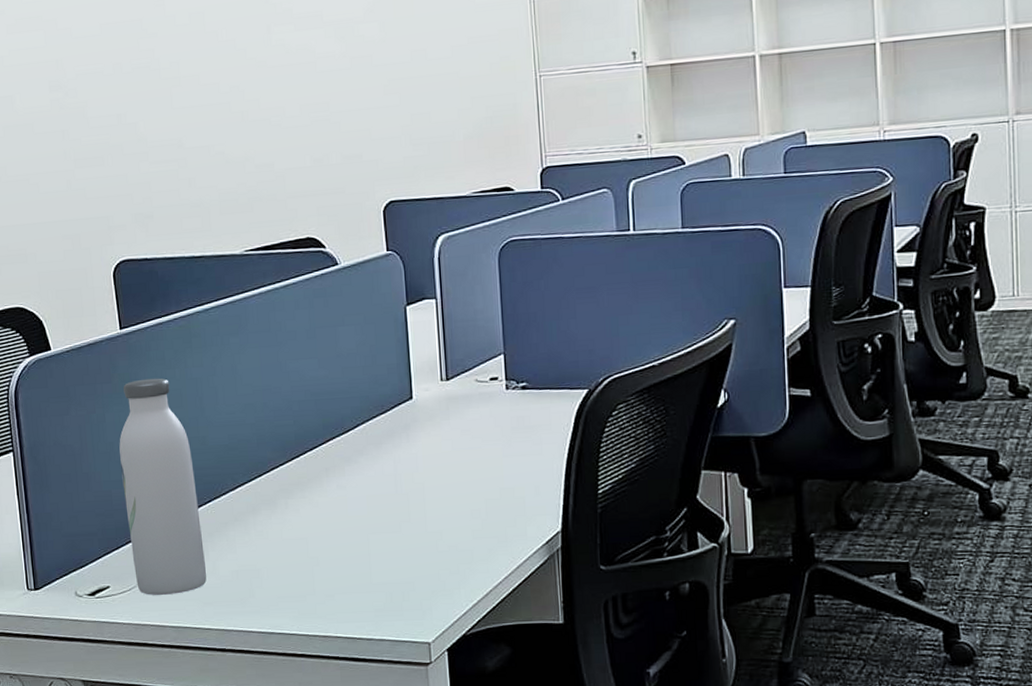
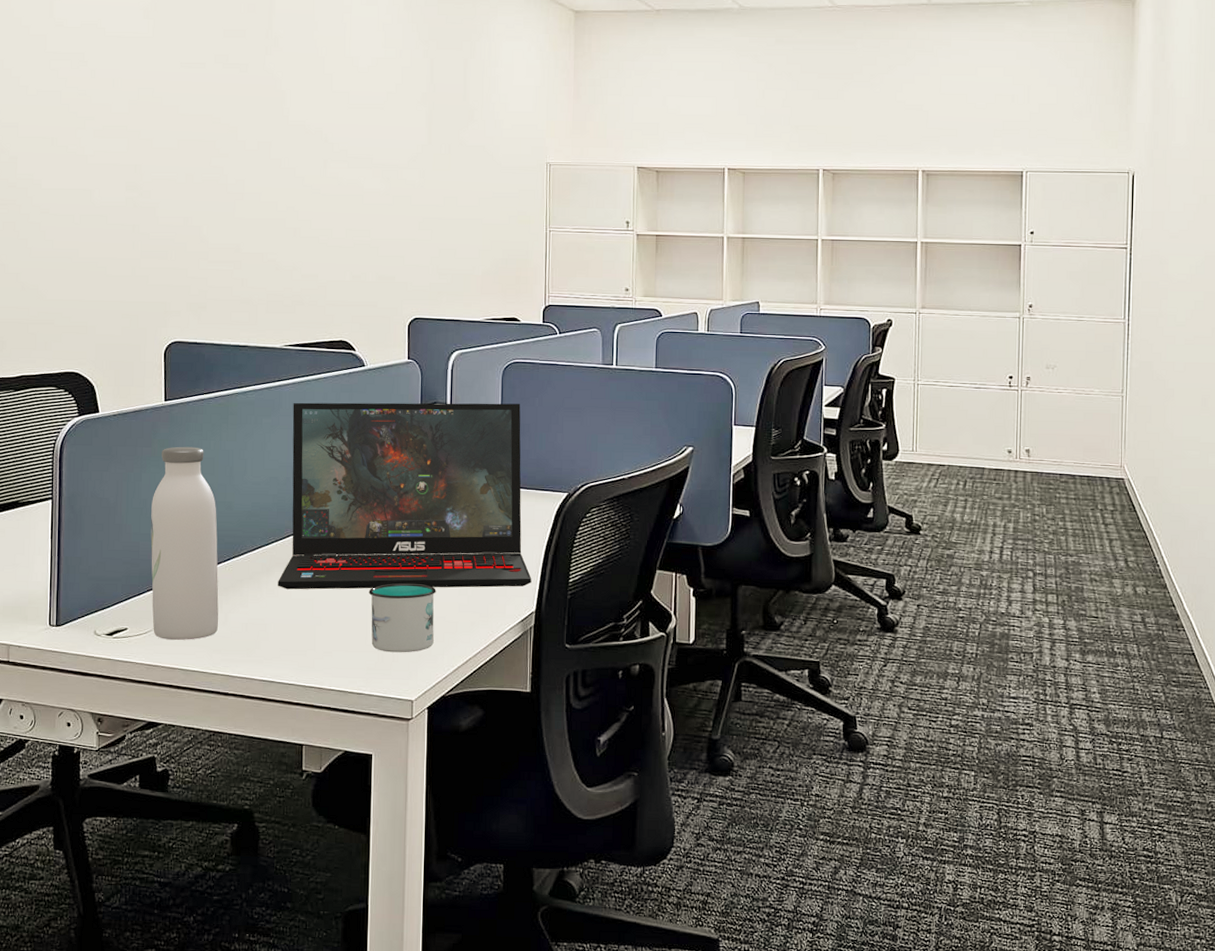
laptop: none [261,289,554,529] -> present [278,402,532,590]
mug: none [368,510,447,591] -> present [368,583,436,653]

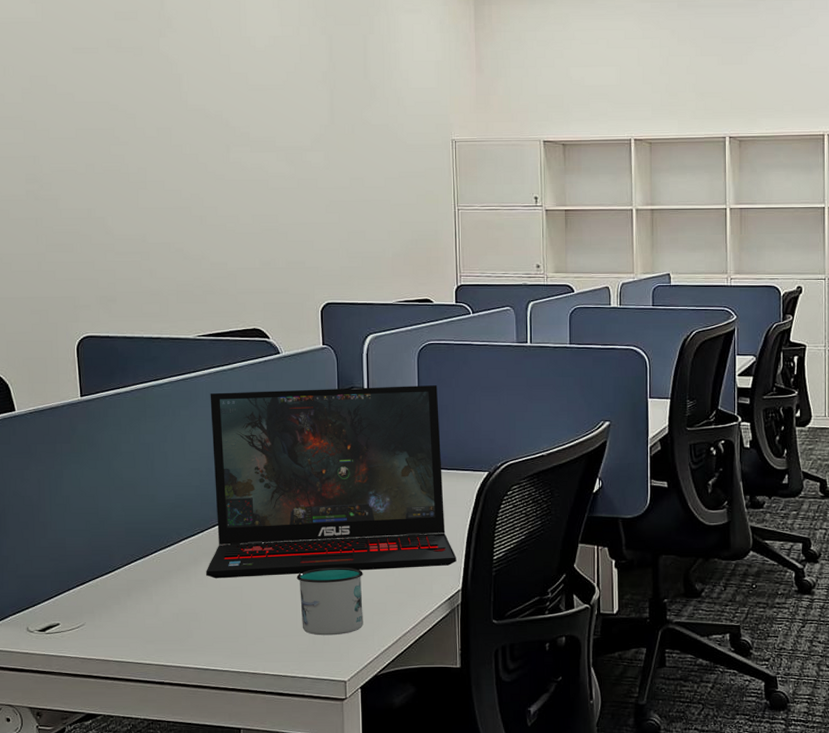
water bottle: present [150,446,219,640] -> none [75,441,149,633]

